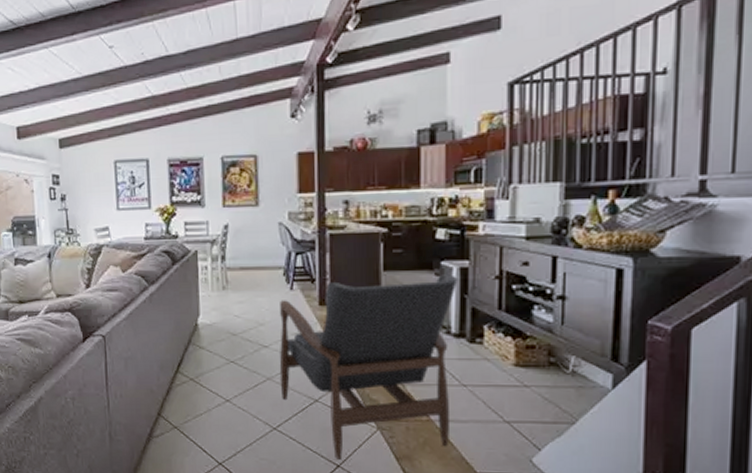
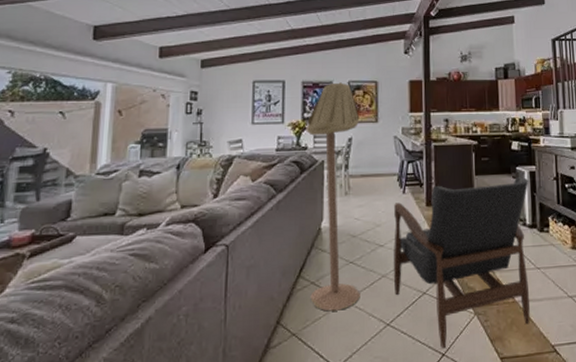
floor lamp: none [175,158,243,409] -> present [306,82,360,312]

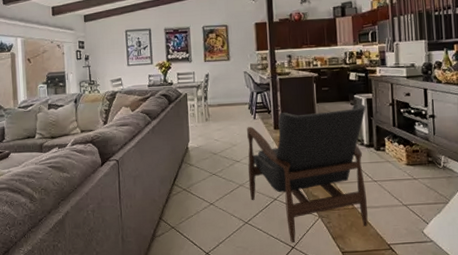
floor lamp: present [306,82,360,312] -> none [170,28,223,211]

